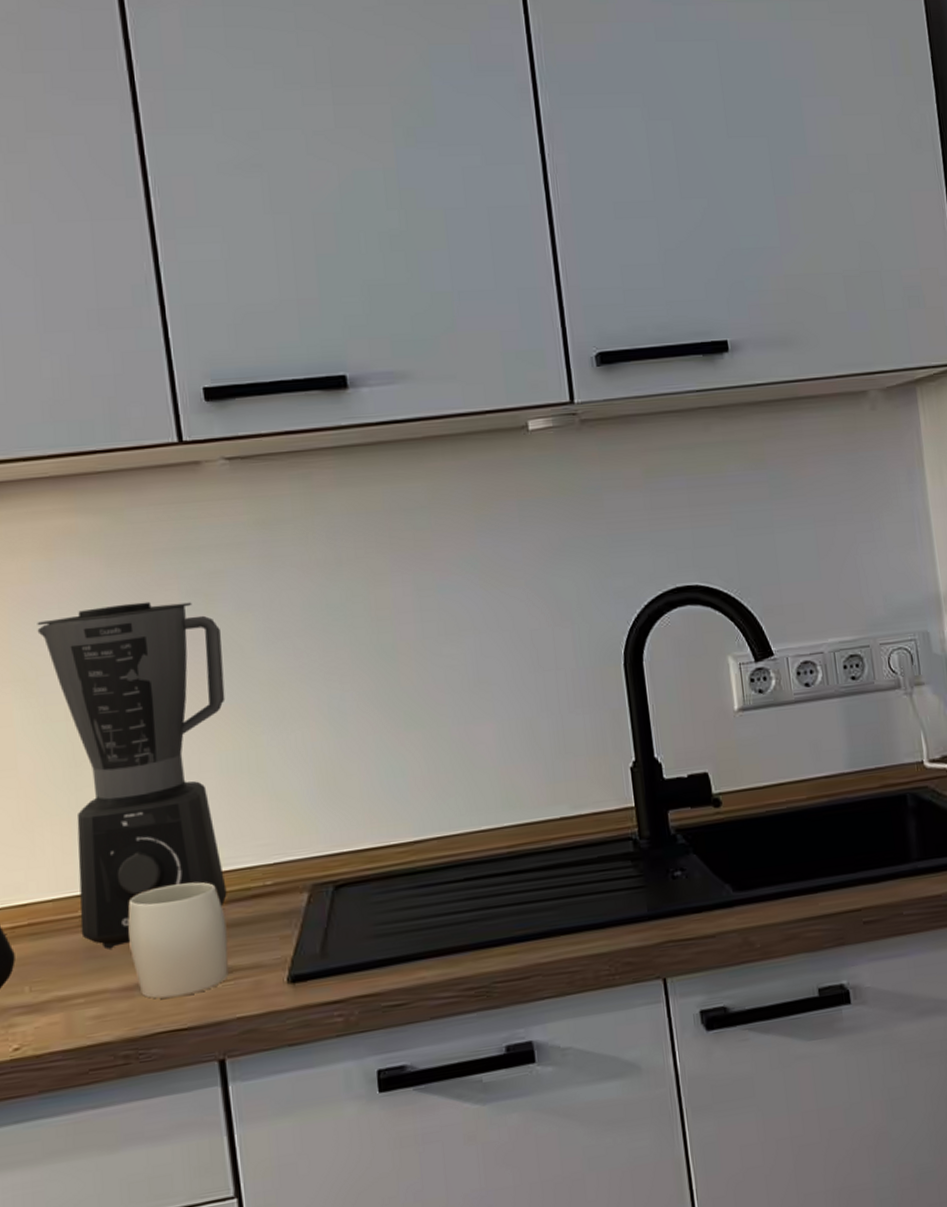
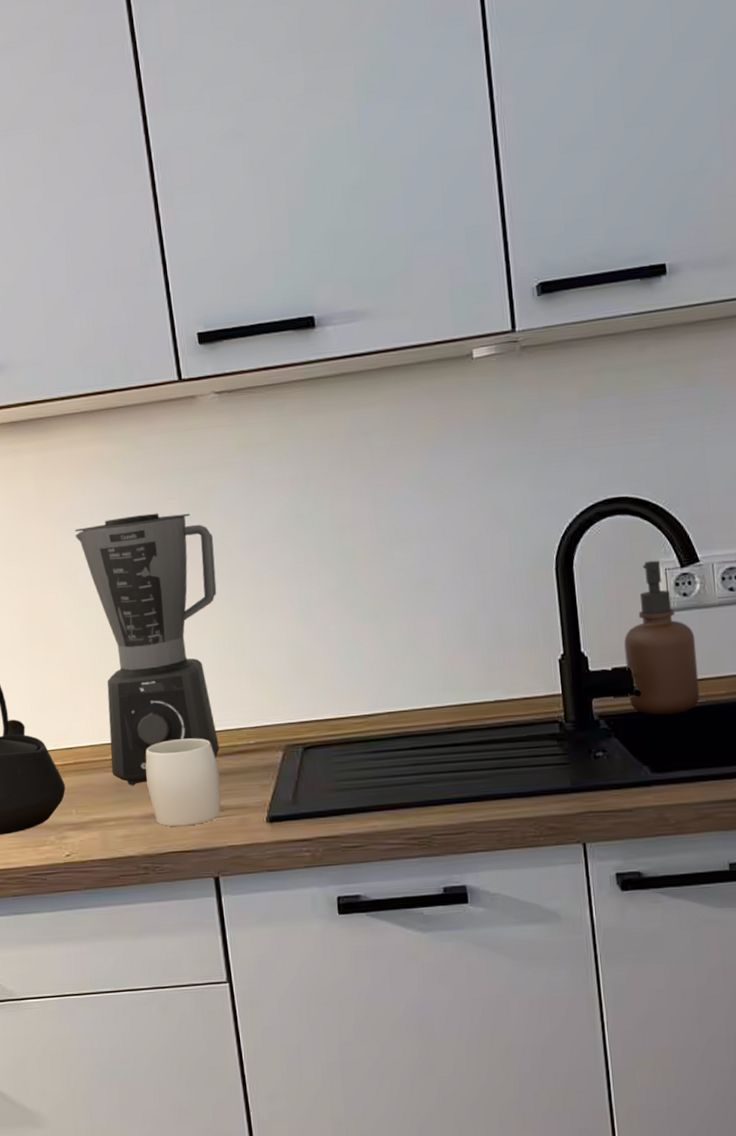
soap dispenser: none [699,654,781,827] -> present [624,560,700,716]

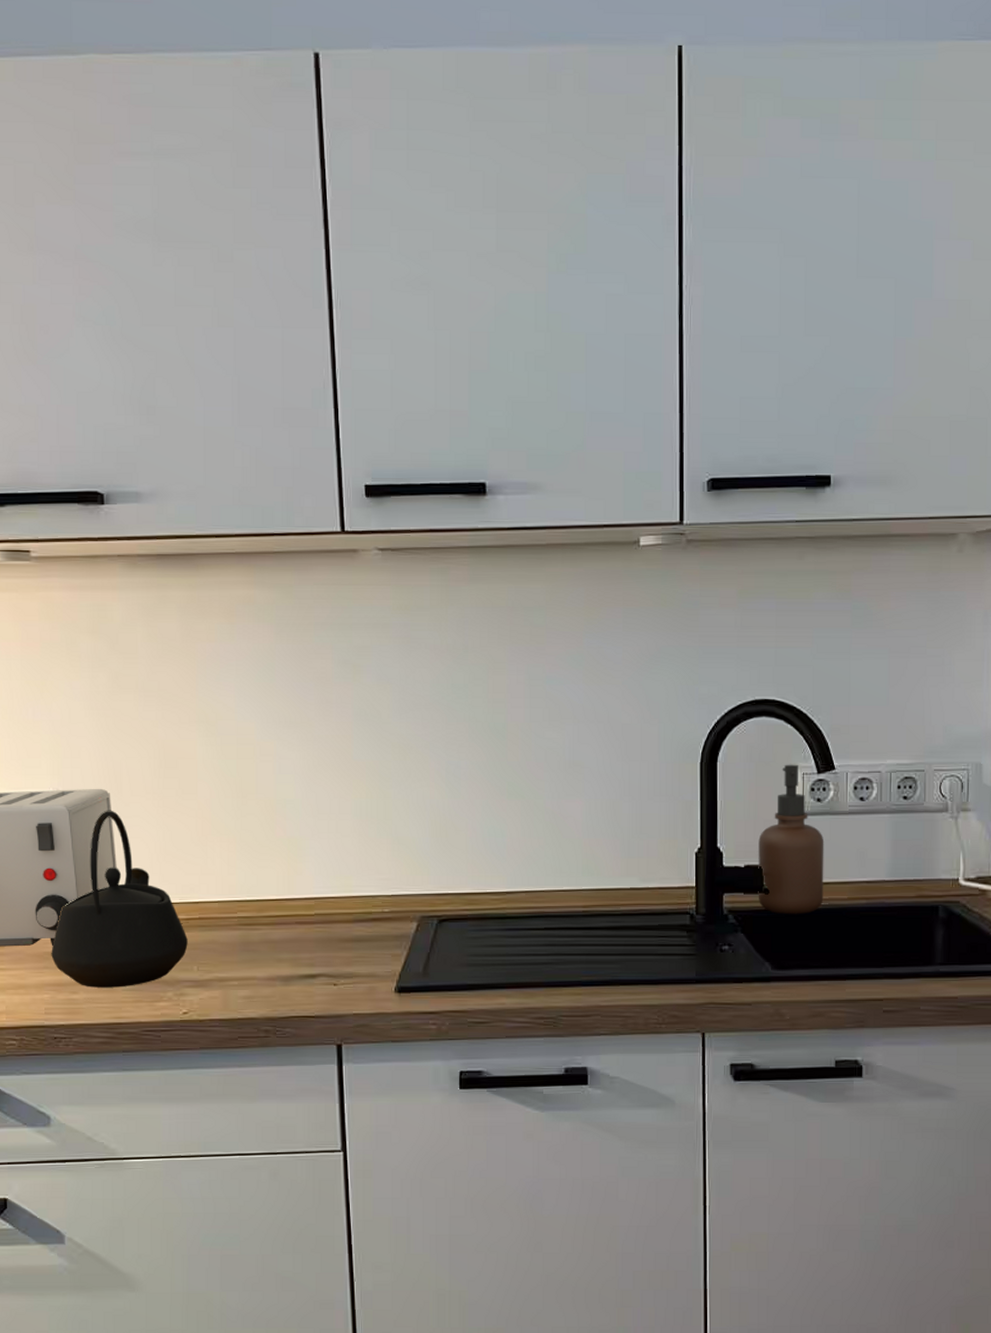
blender: present [74,513,220,786] -> none [219,667,363,946]
mug: present [145,738,221,827] -> none [275,902,350,991]

